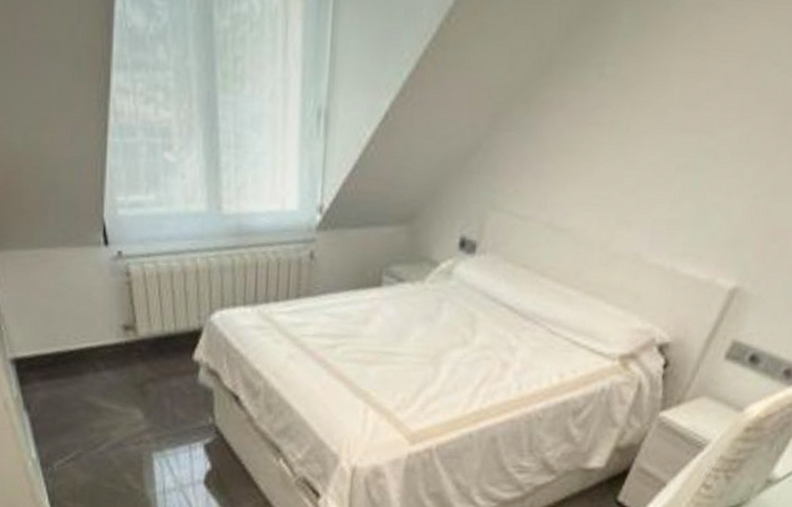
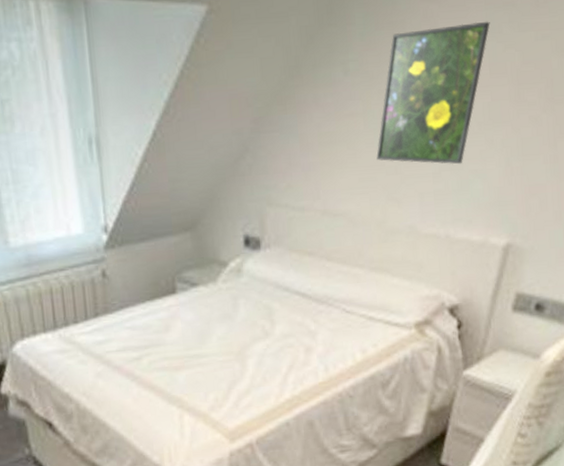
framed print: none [615,38,770,195] -> present [376,21,490,165]

